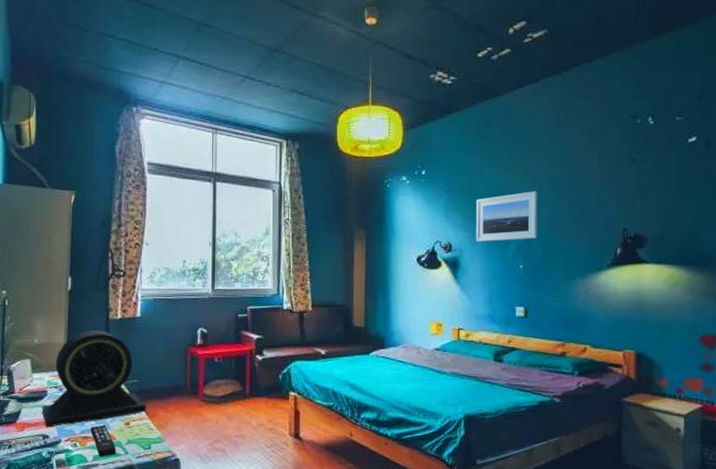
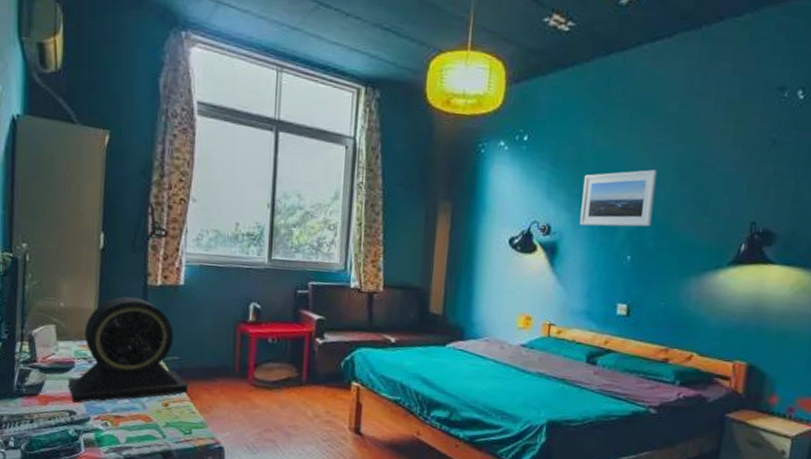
remote control: present [90,424,116,457] -> none [124,404,152,440]

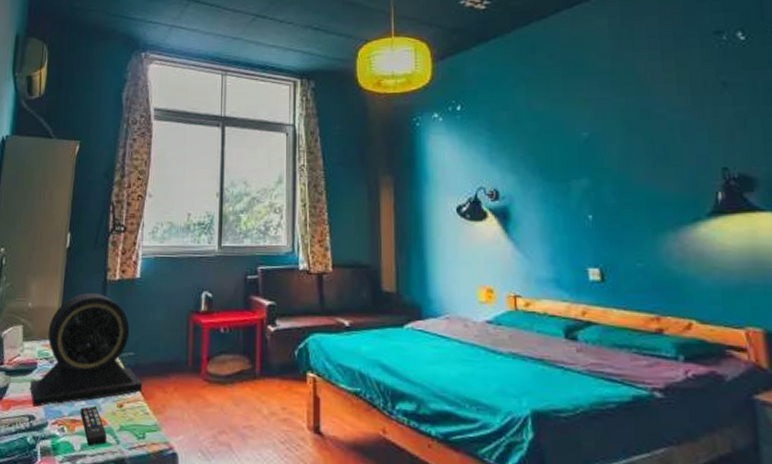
remote control: none [124,404,152,440] -> present [80,405,107,446]
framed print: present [579,169,657,227] -> none [525,125,608,187]

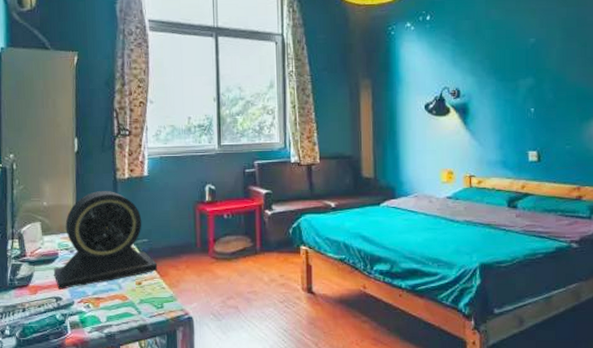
remote control: present [80,405,107,446] -> none [103,285,129,318]

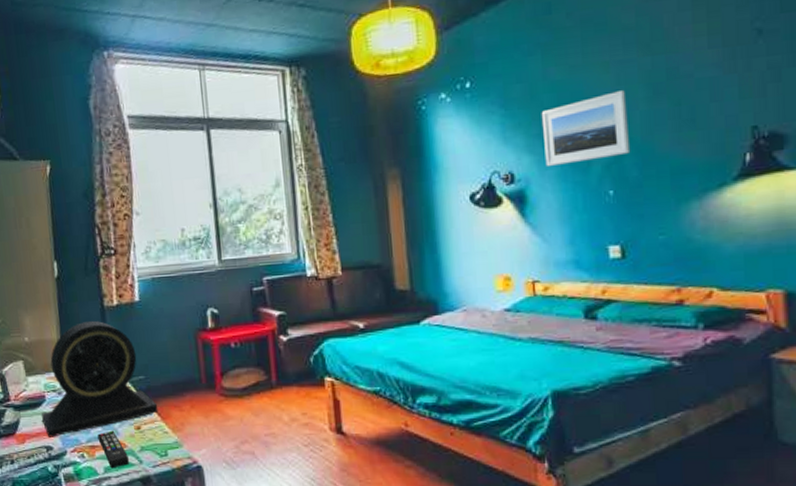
remote control: none [103,285,129,318] -> present [97,430,129,469]
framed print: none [483,32,548,86] -> present [541,90,631,166]

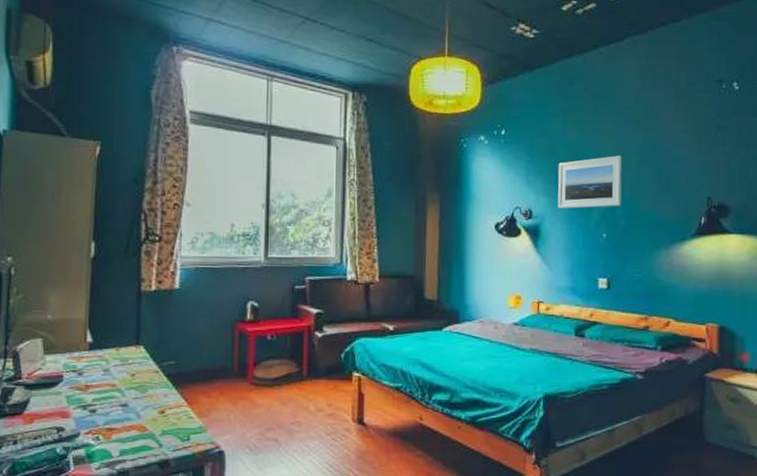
speaker: present [42,321,159,438] -> none [57,304,186,418]
remote control: present [97,430,129,469] -> none [117,413,148,452]

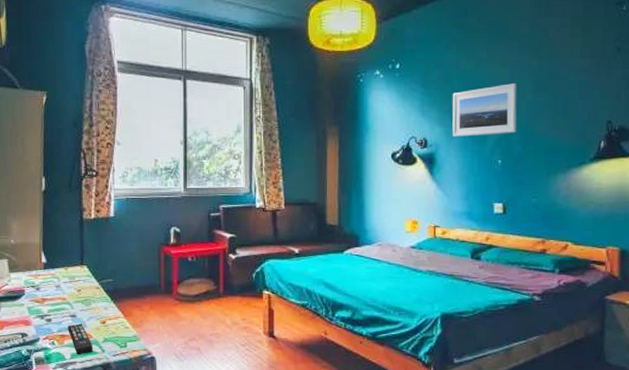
remote control: none [117,413,148,452] -> present [68,323,93,355]

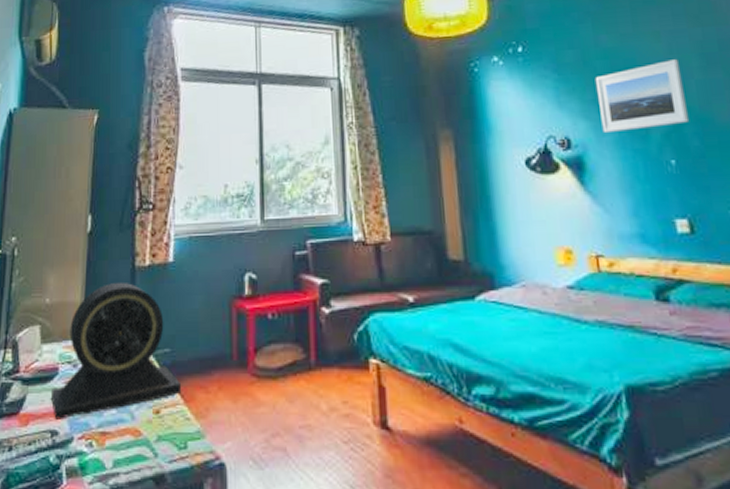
speaker: none [20,230,122,326] -> present [51,283,182,420]
remote control: present [68,323,93,355] -> none [110,413,142,462]

